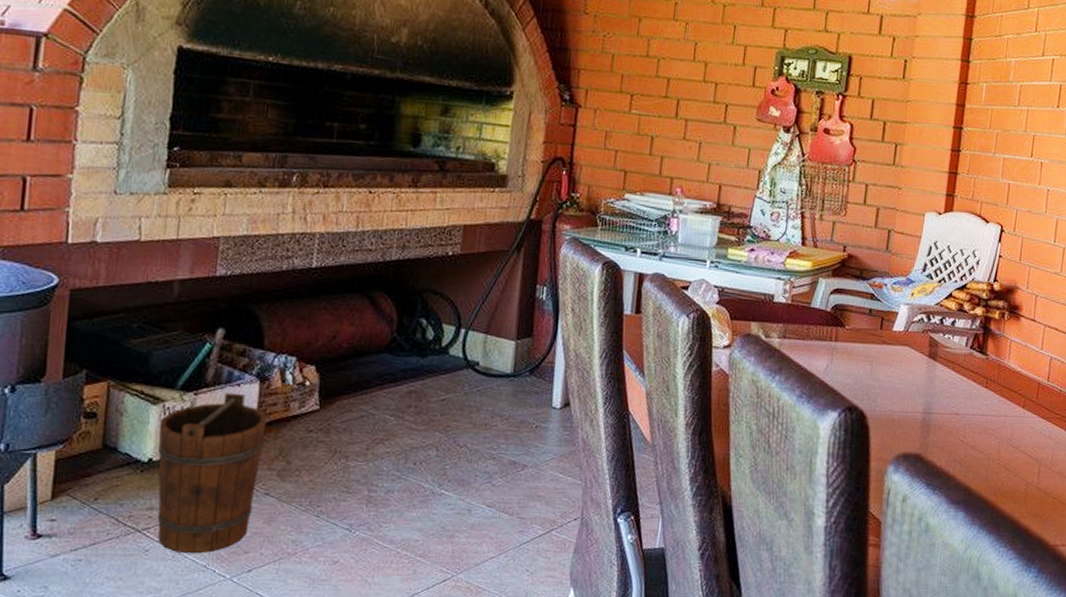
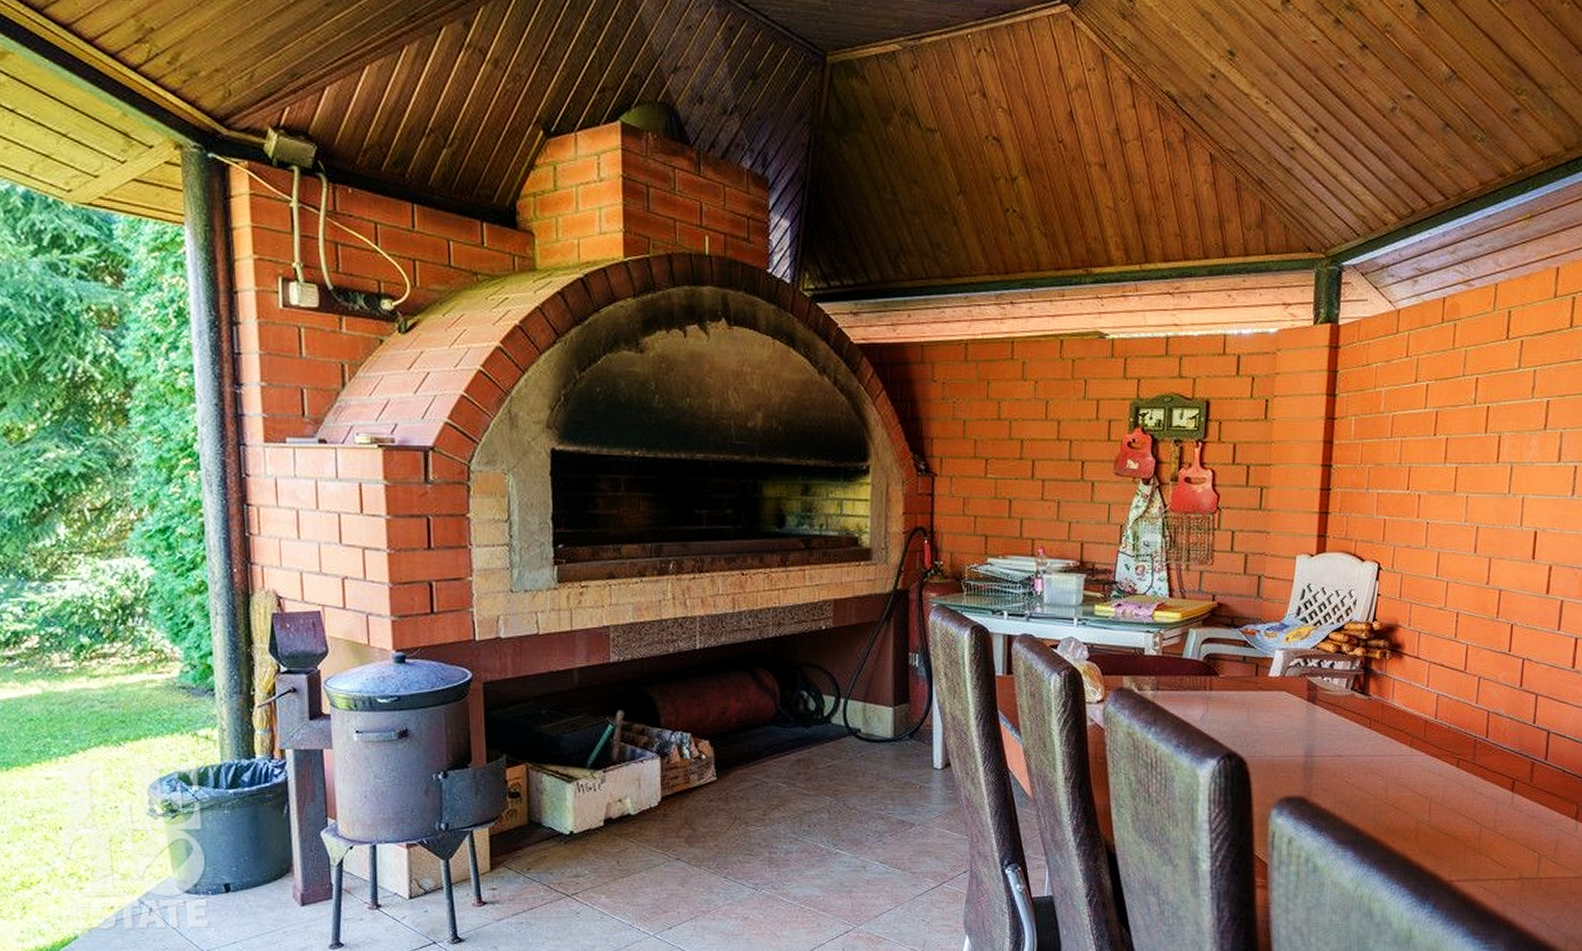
wooden bucket: present [157,392,267,553] -> none [575,769,671,914]

